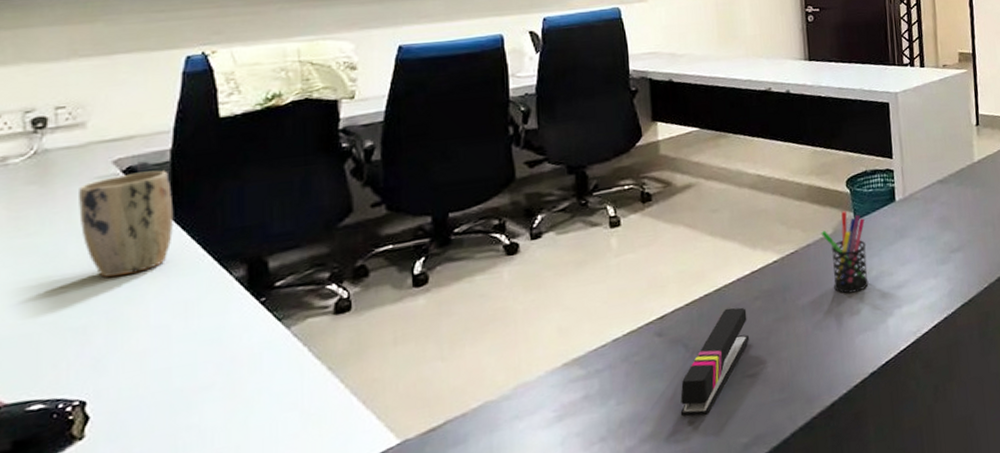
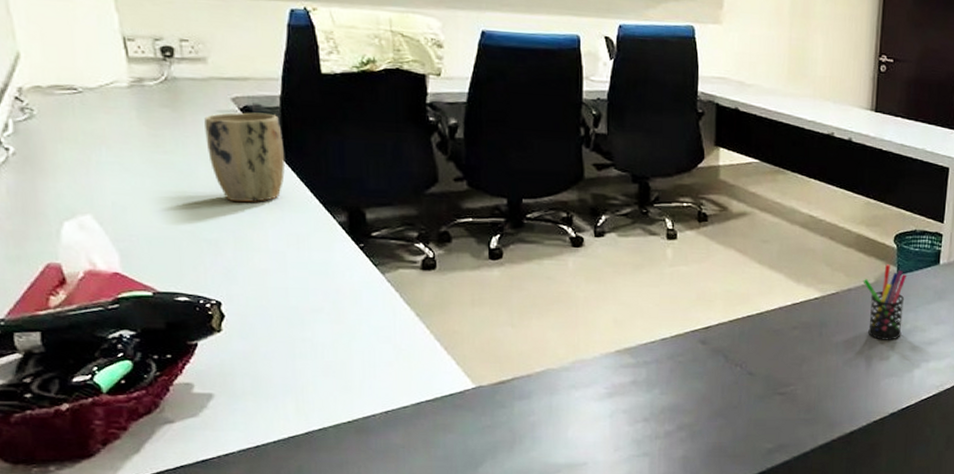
stapler: present [680,307,750,417] -> none [715,331,785,418]

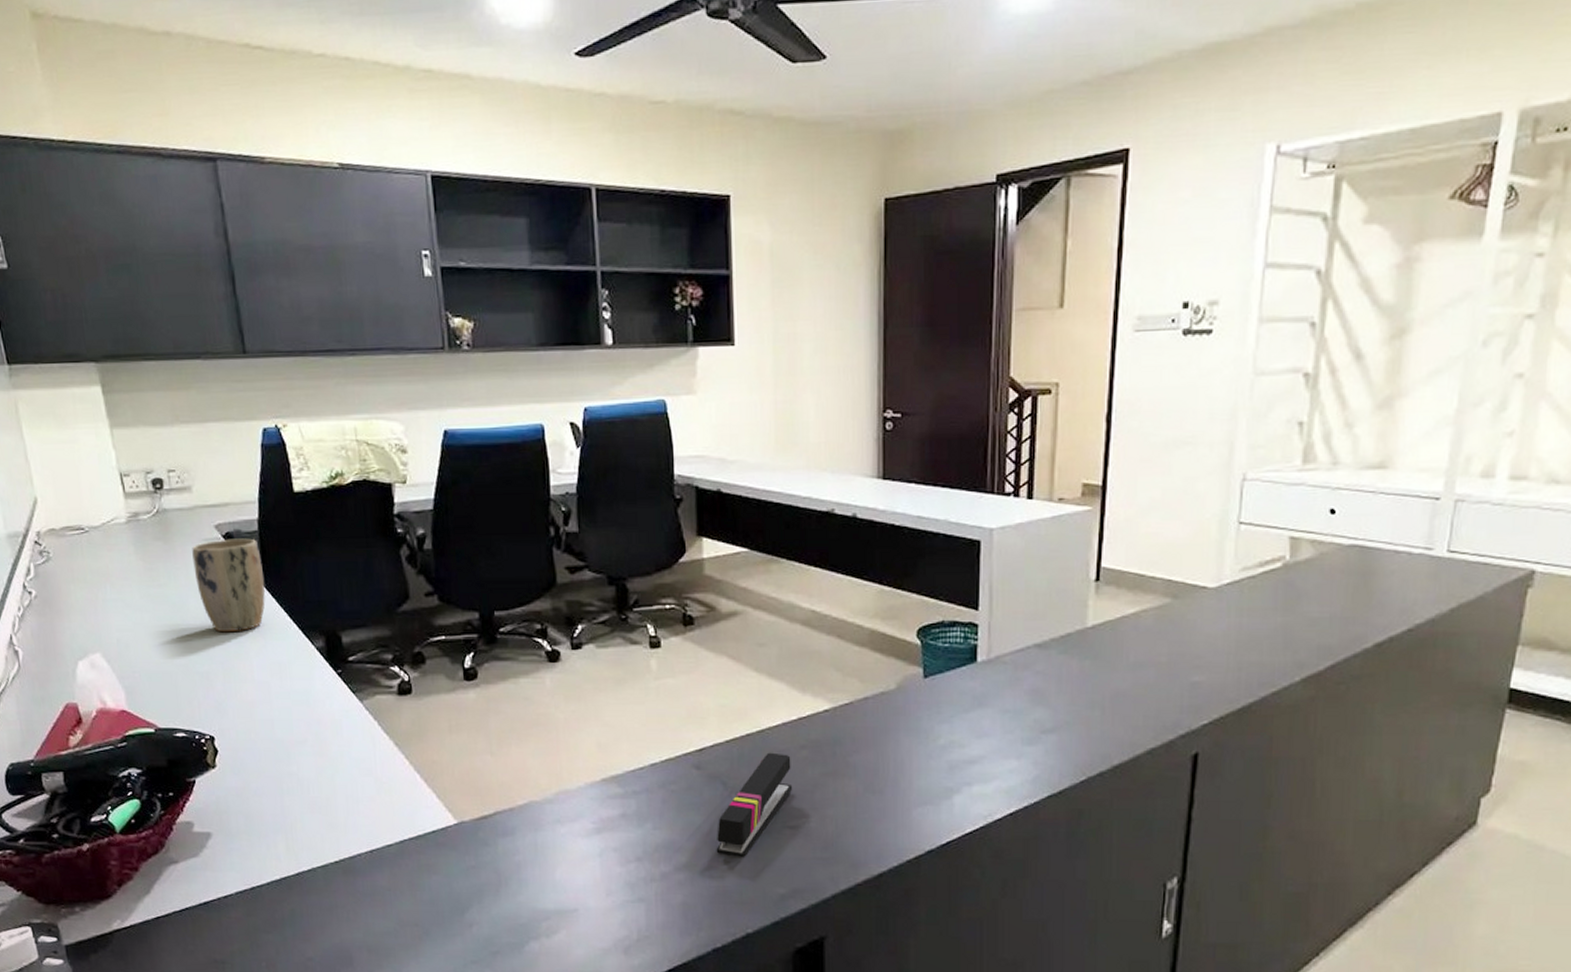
stapler: none [715,331,785,418] -> present [716,752,793,857]
pen holder: present [863,264,906,340] -> none [881,665,936,759]

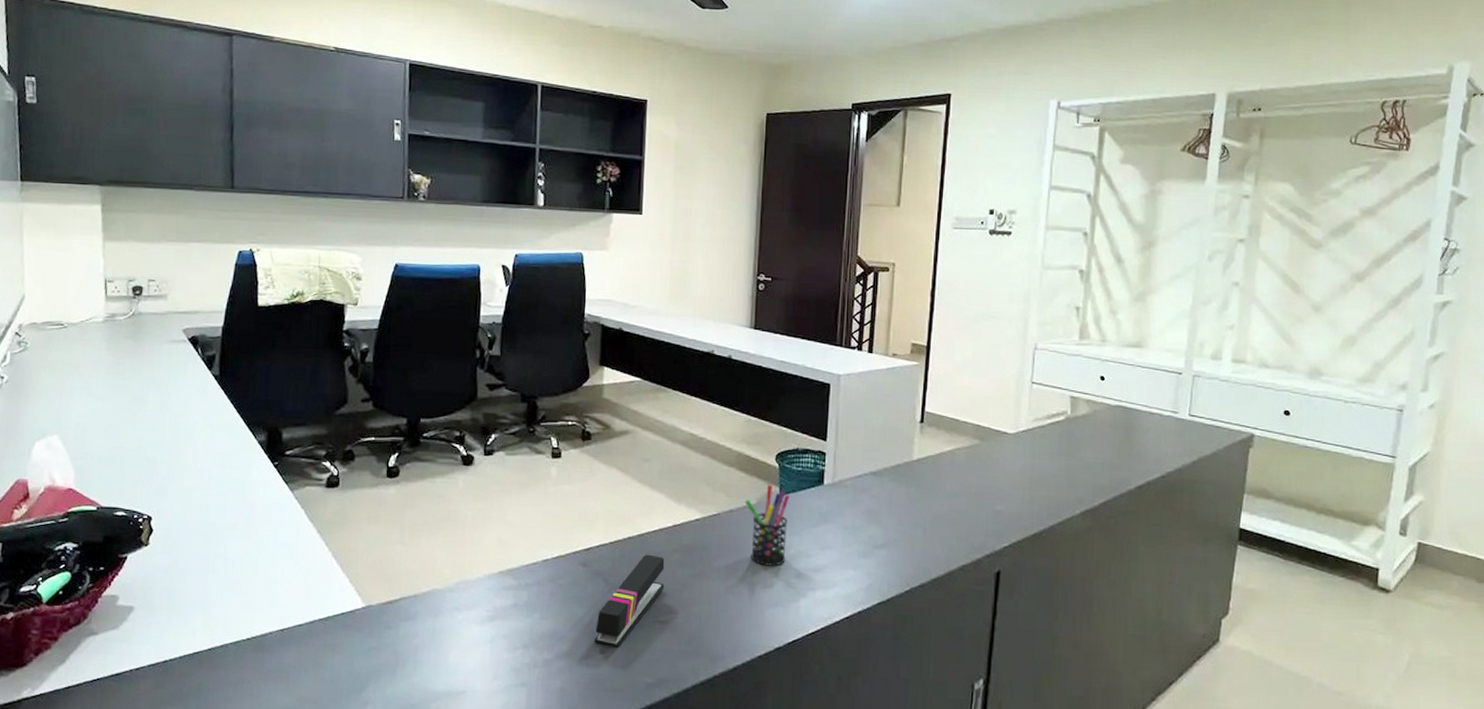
plant pot: present [192,538,265,633] -> none [158,341,221,424]
pen holder: none [881,665,936,759] -> present [744,484,789,566]

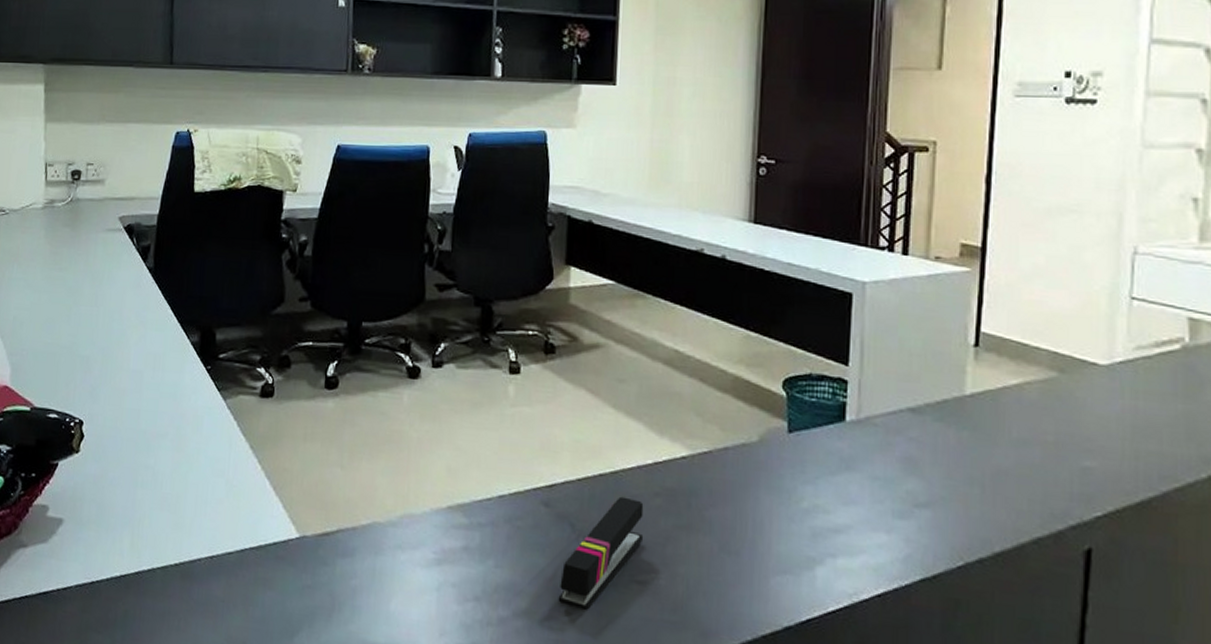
pen holder: present [744,484,789,566] -> none [743,417,801,522]

